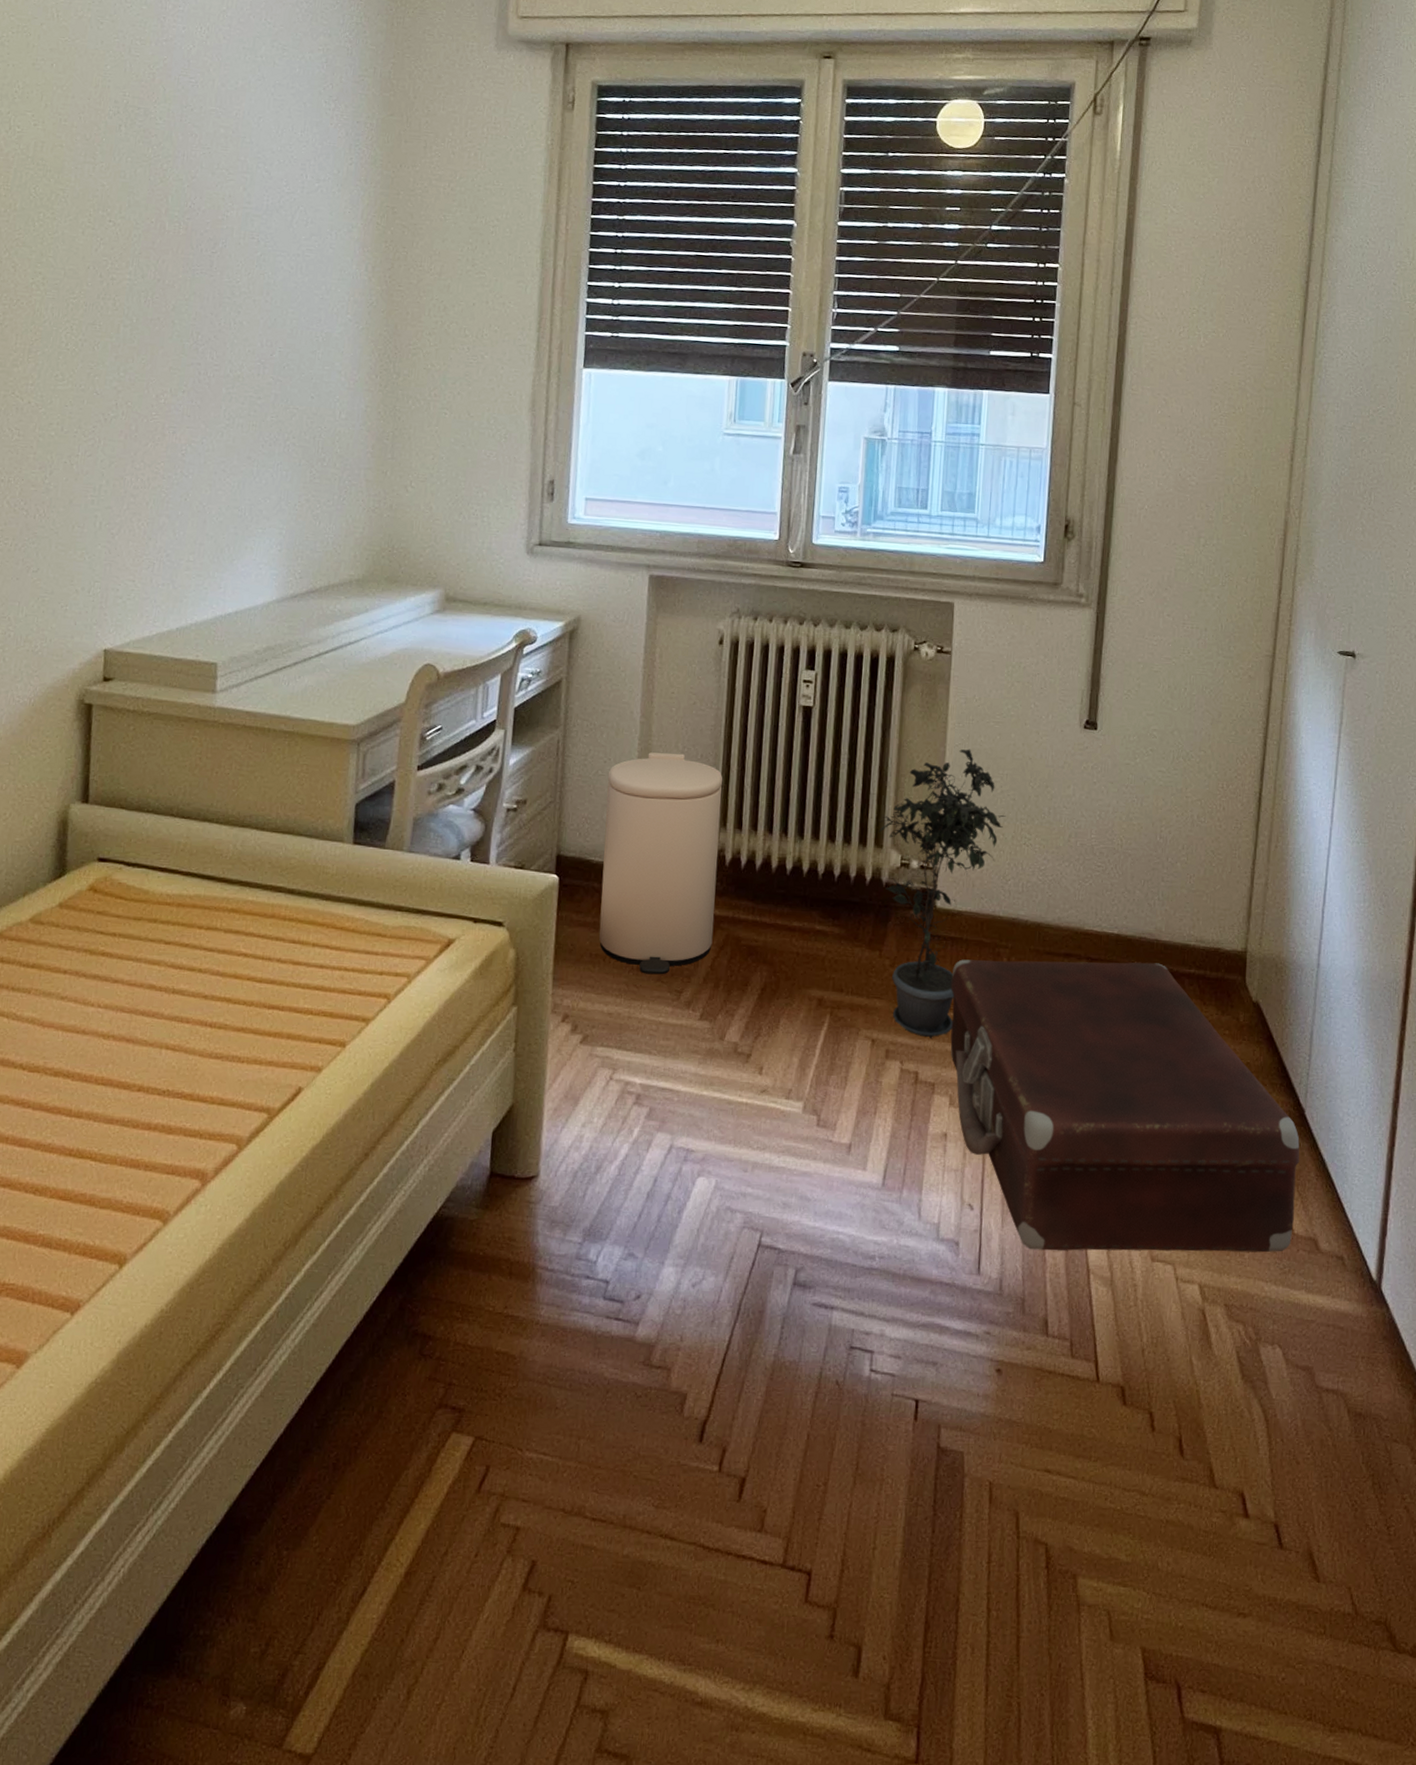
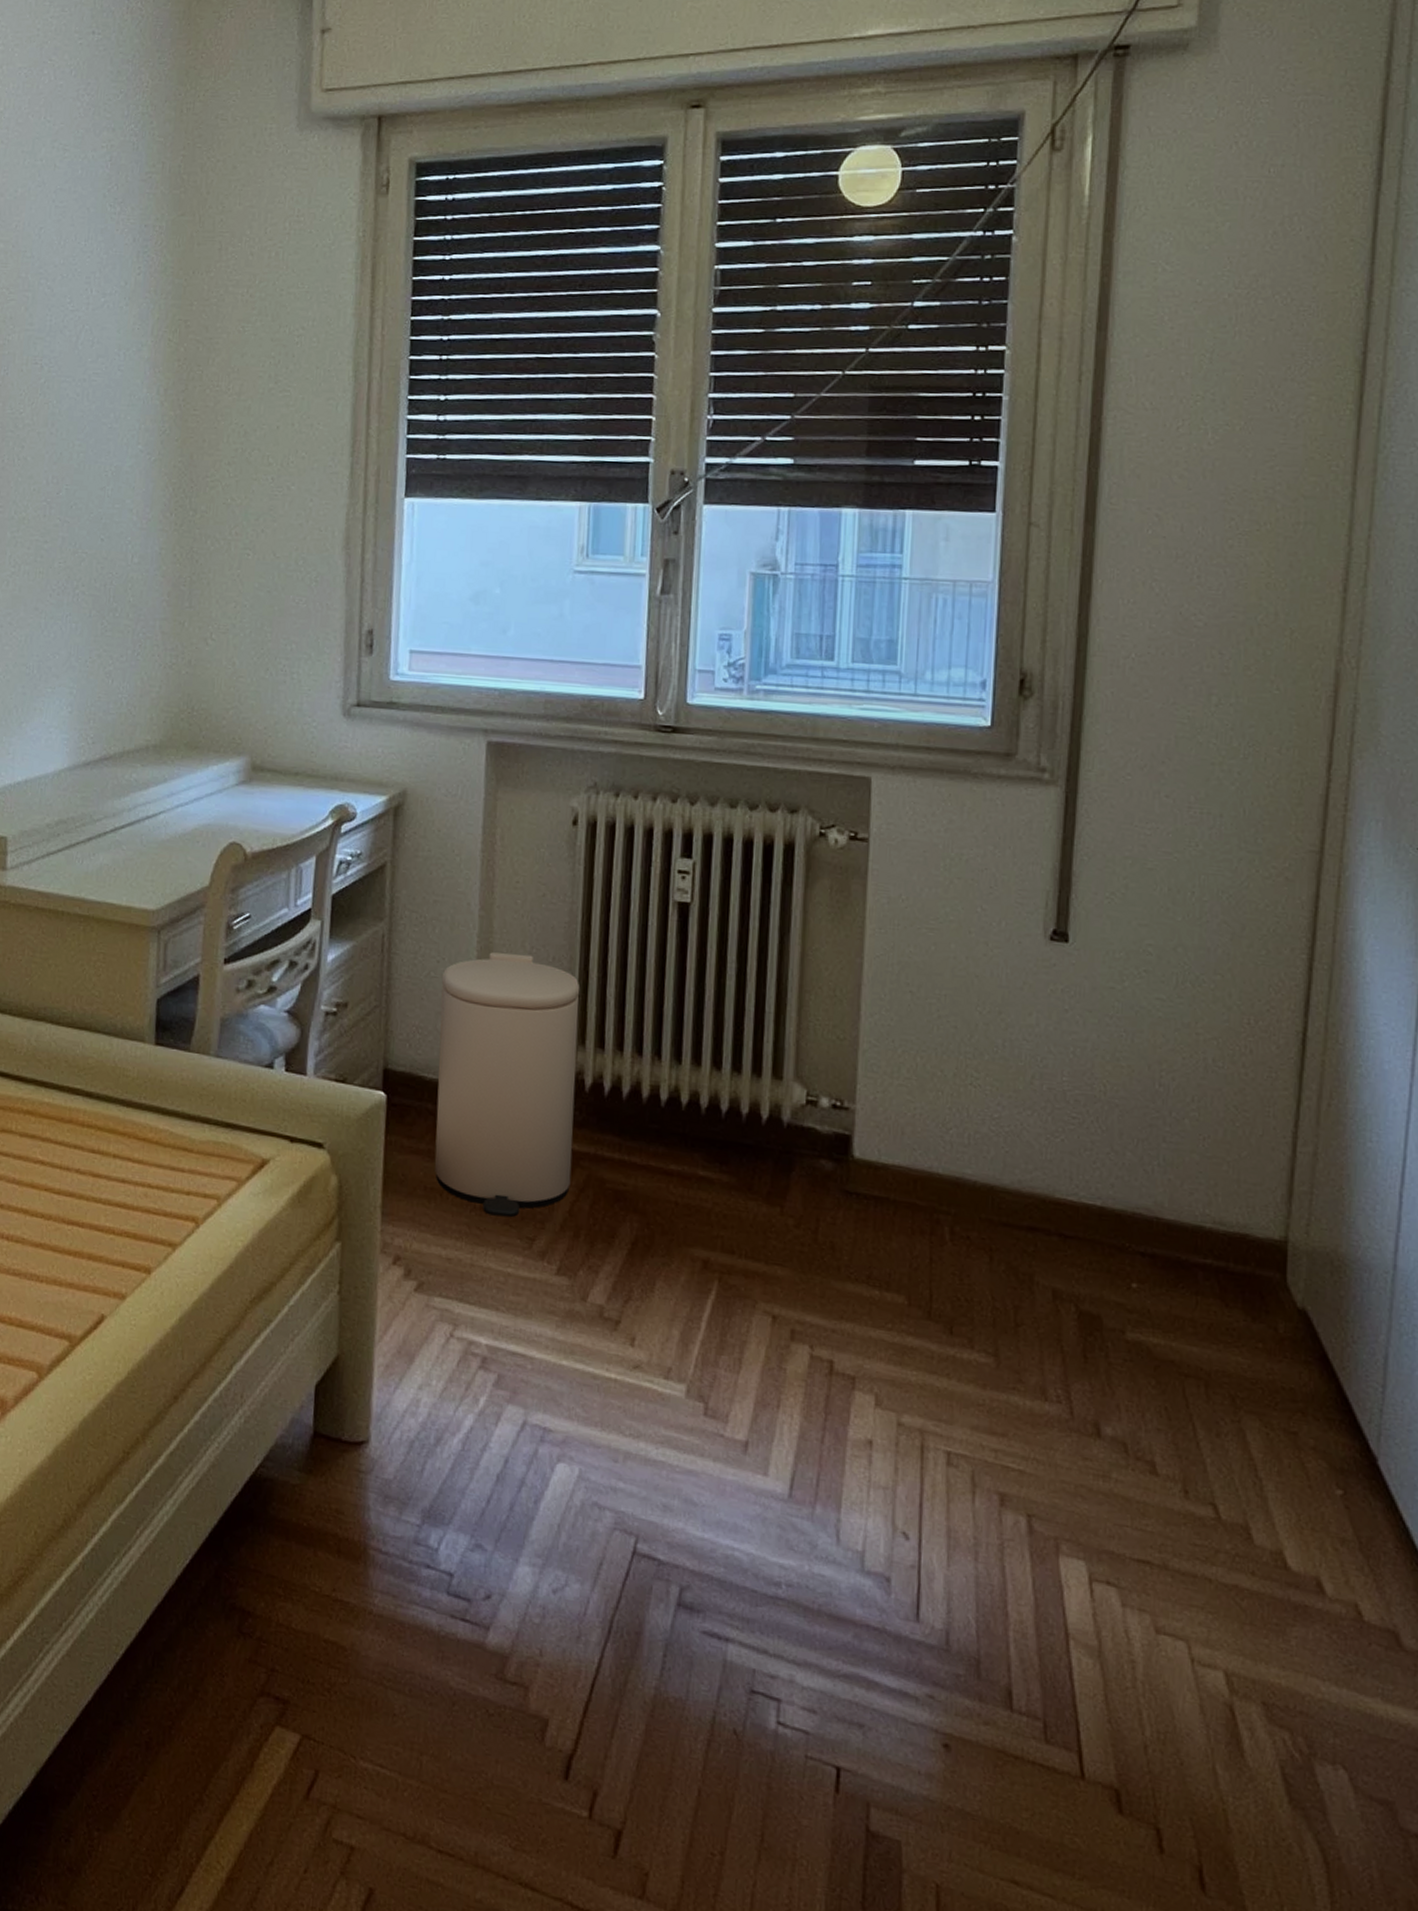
potted plant: present [879,749,1006,1038] -> none [777,961,945,1320]
suitcase: present [950,959,1300,1253] -> none [874,1224,1371,1644]

